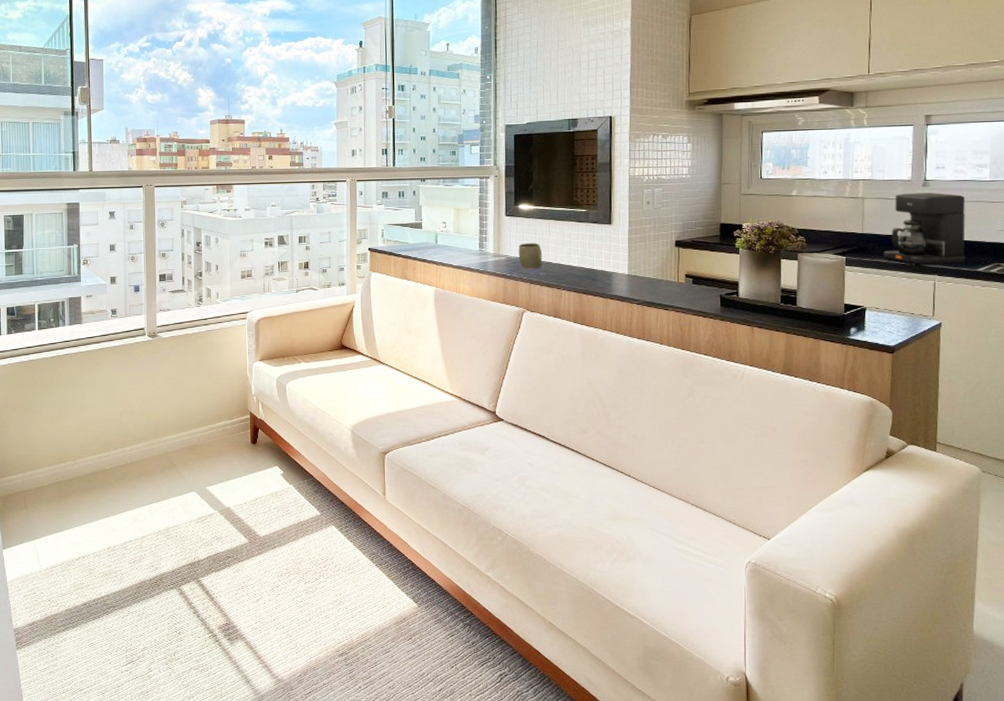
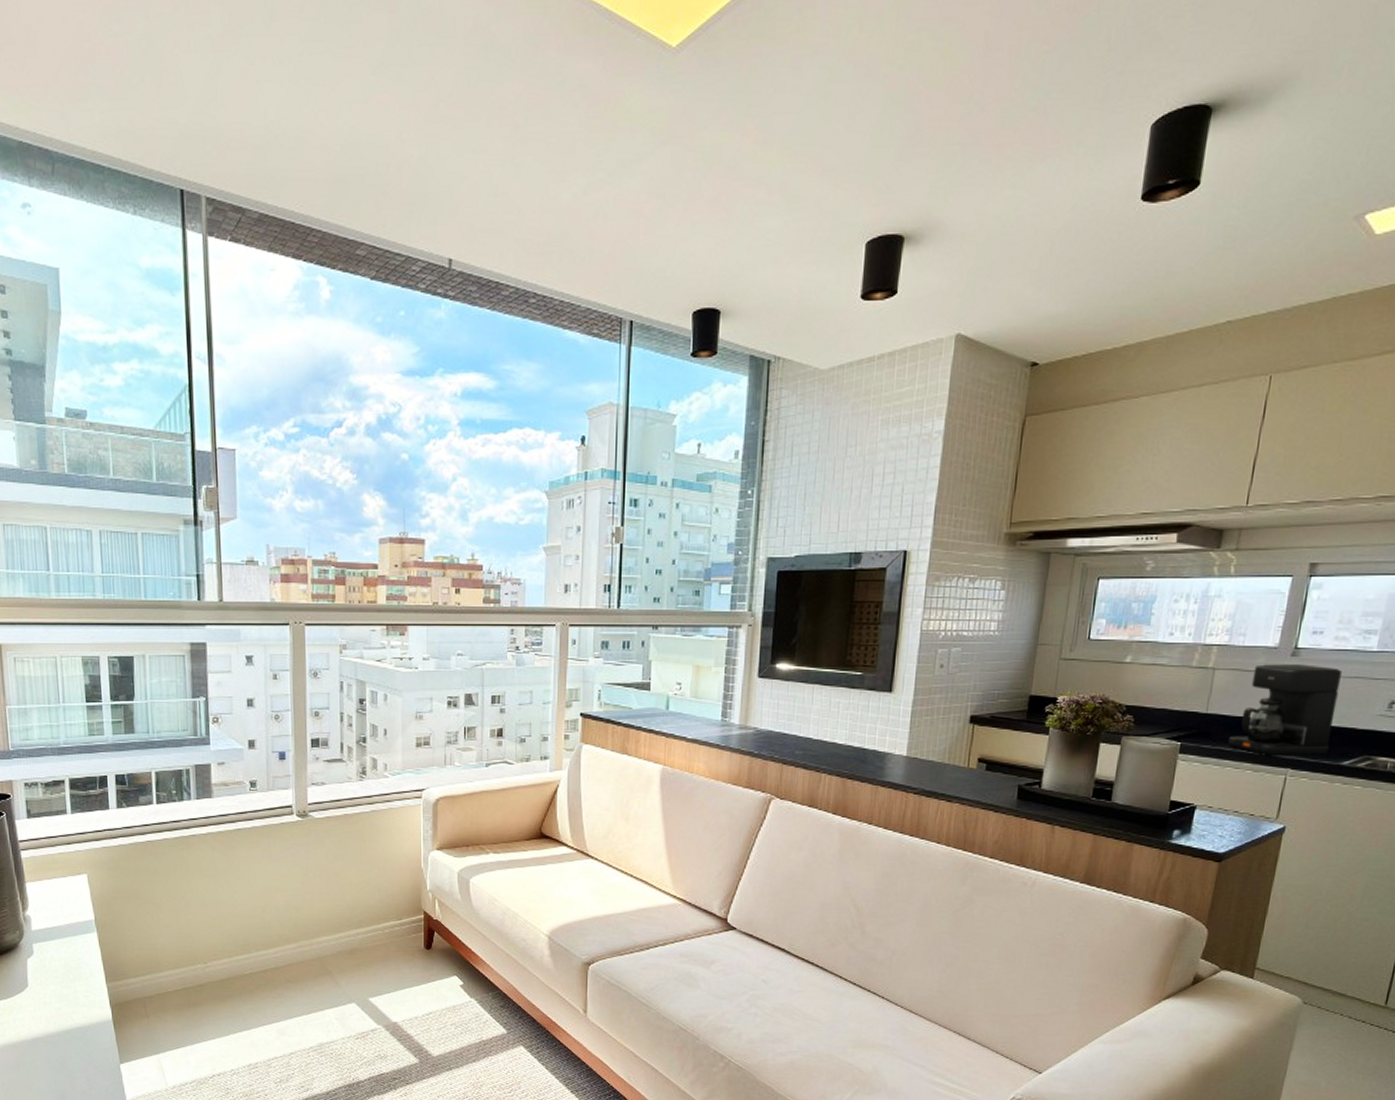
mug: present [518,243,543,269] -> none [770,713,802,746]

